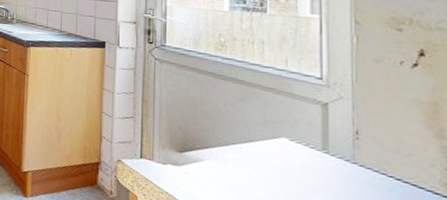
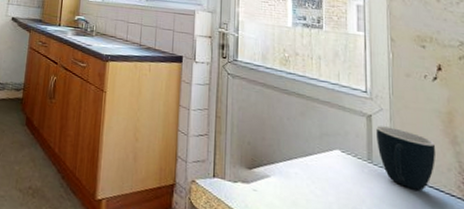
mug: none [334,114,413,186] -> present [376,125,435,191]

